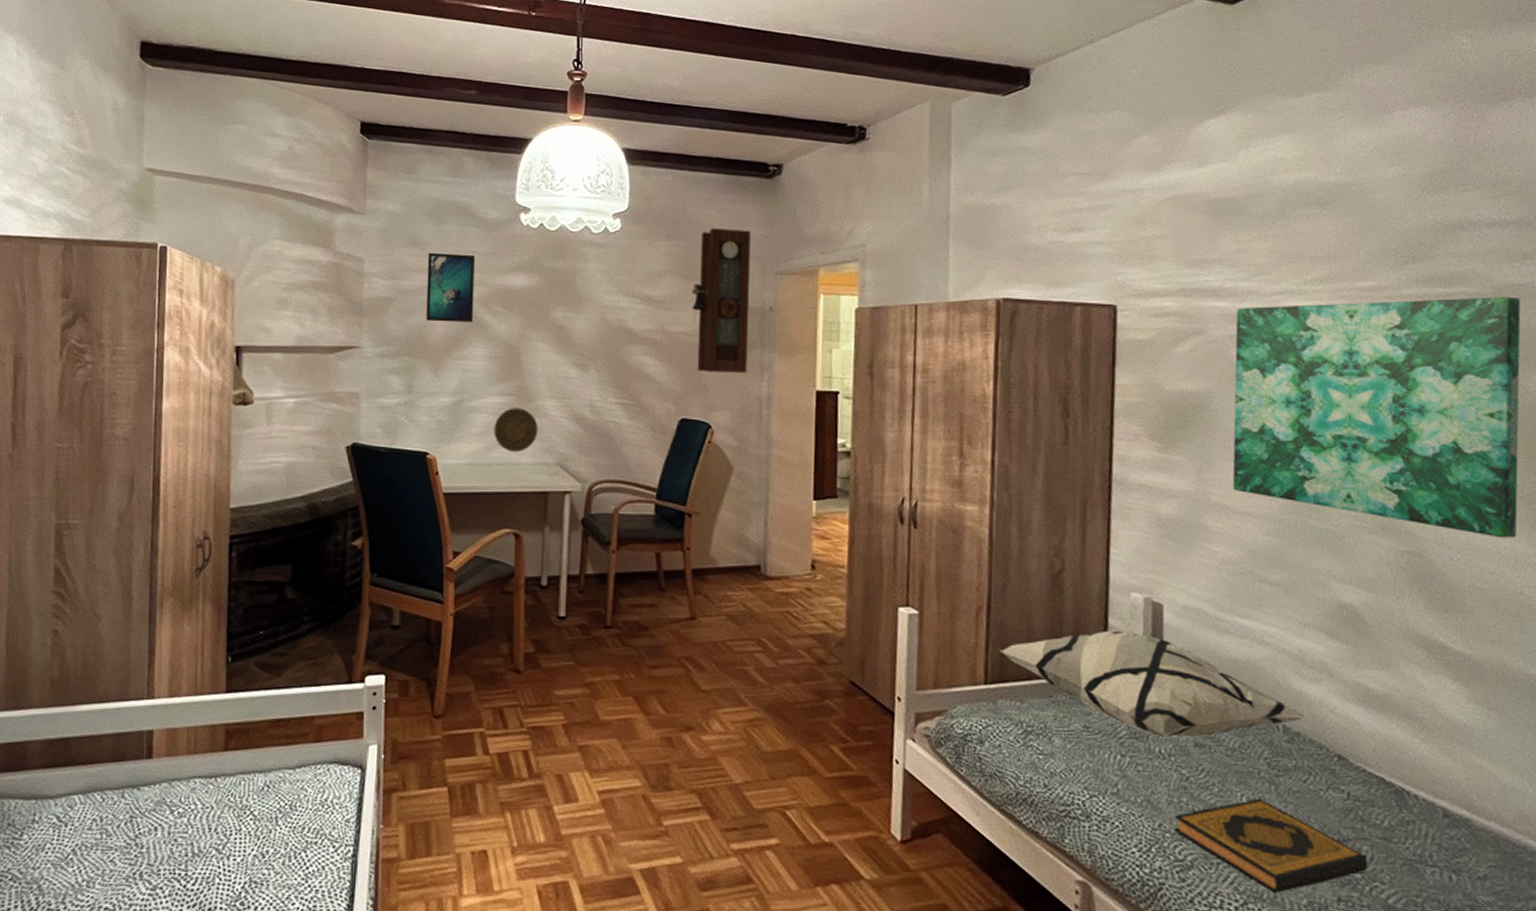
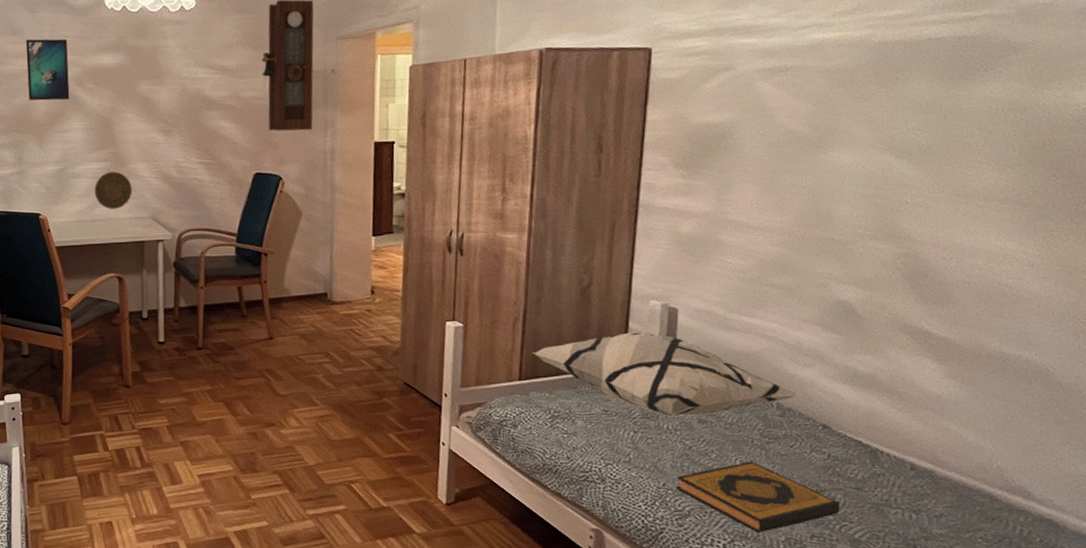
wall art: present [1232,296,1521,538] -> none [749,16,1042,238]

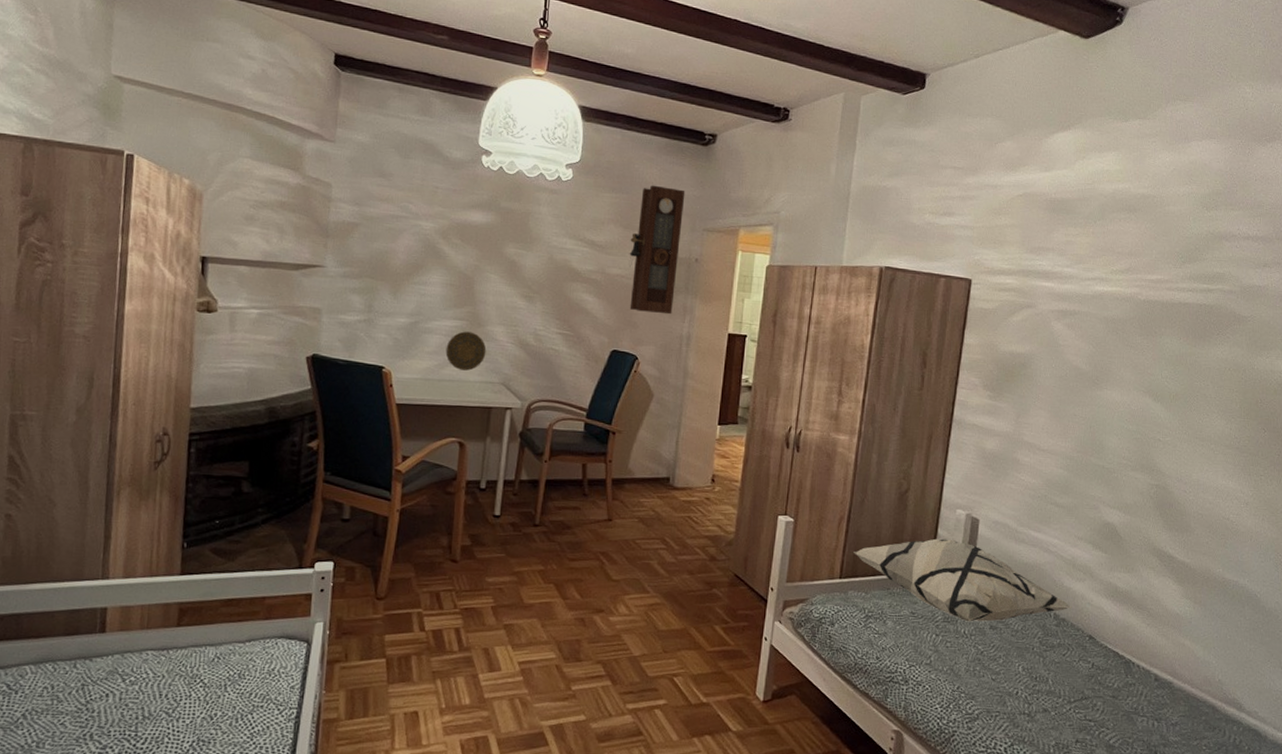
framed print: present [25,39,70,101] -> none [388,184,438,252]
hardback book: present [676,461,840,532] -> none [968,667,1100,737]

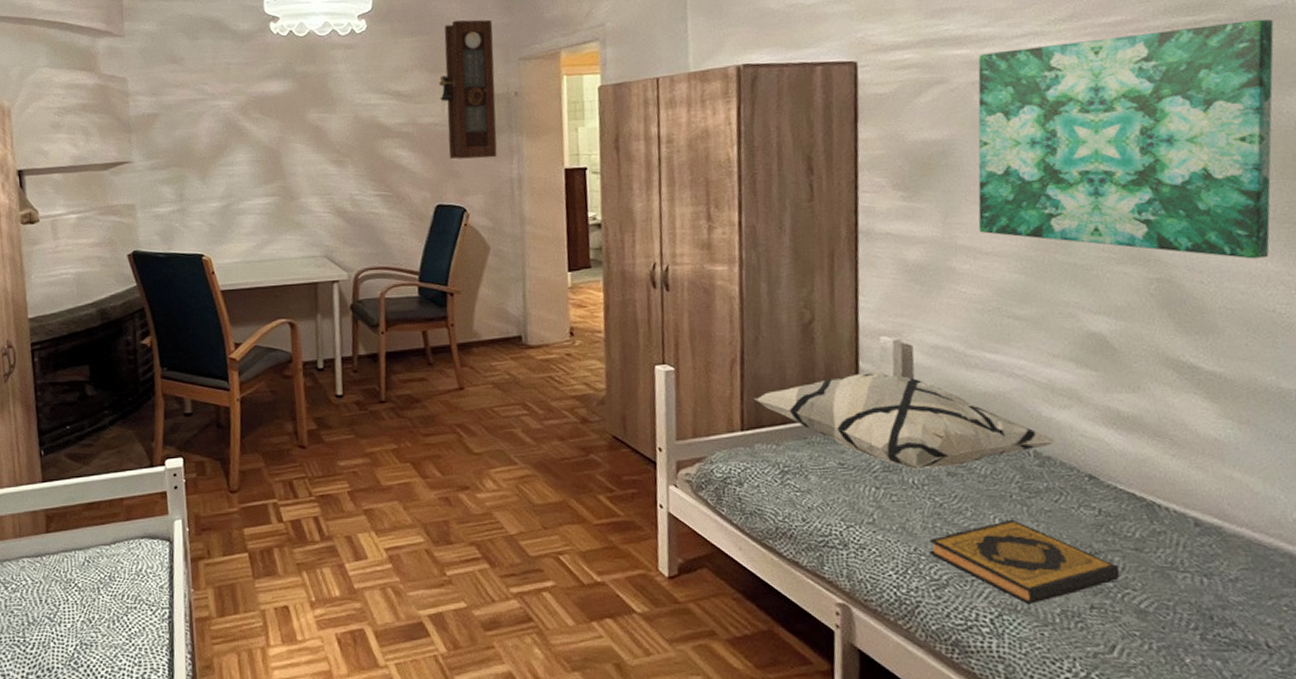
decorative plate: present [445,331,487,371] -> none [262,206,304,248]
hardback book: none [968,667,1100,737] -> present [929,519,1120,604]
wall art: none [1040,288,1258,478] -> present [978,19,1274,259]

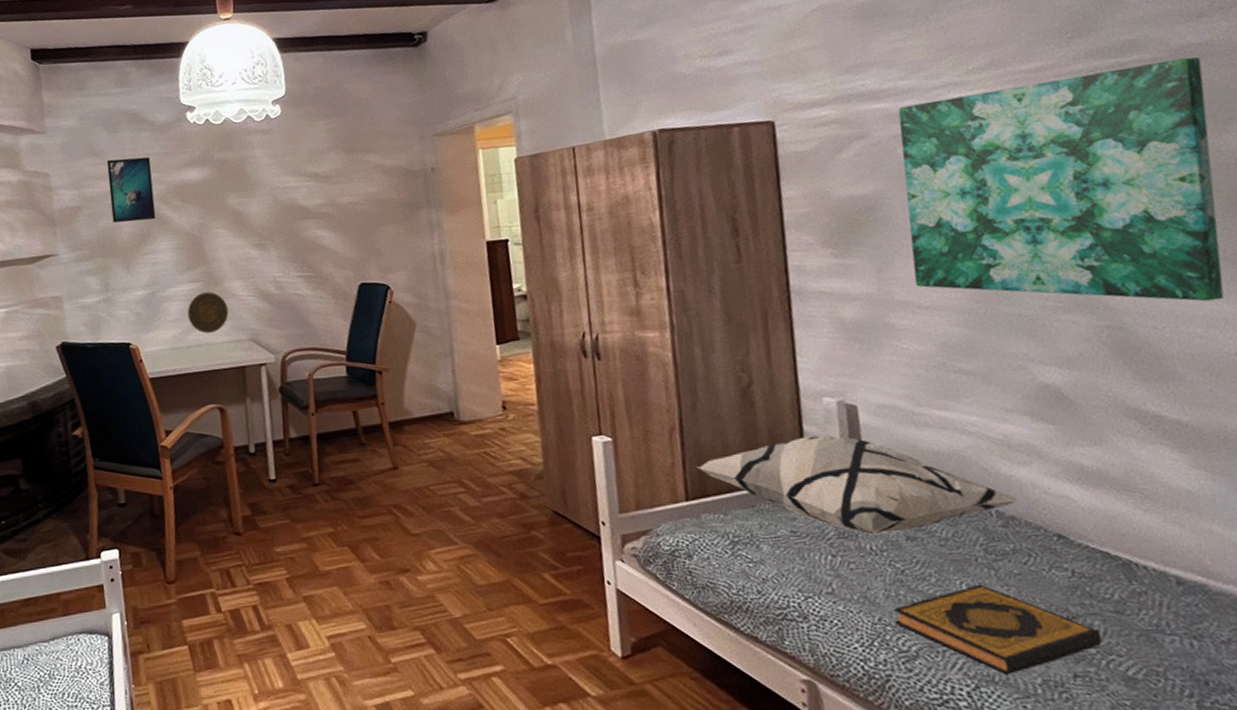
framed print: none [186,66,234,133] -> present [106,157,156,223]
decorative plate: none [262,206,304,248] -> present [187,292,229,334]
pendulum clock: present [438,19,497,159] -> none [355,98,418,237]

